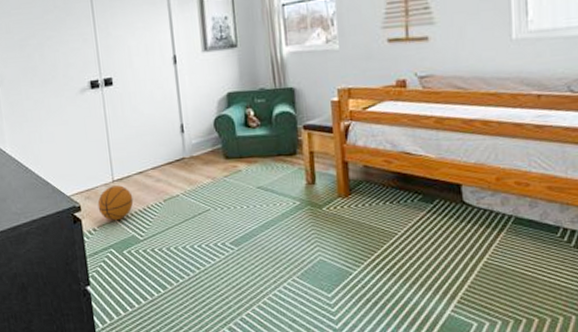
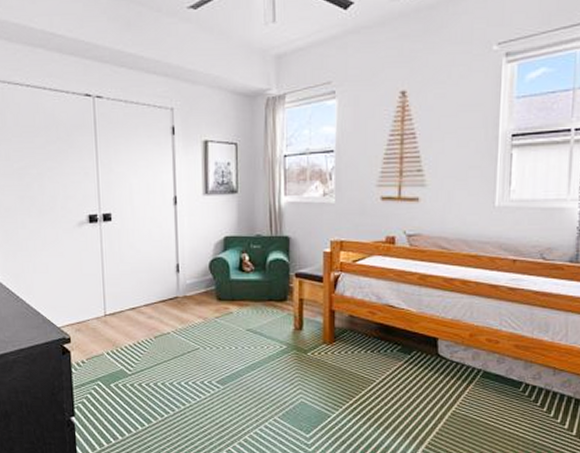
basketball: present [97,185,134,221] -> none [88,320,124,354]

